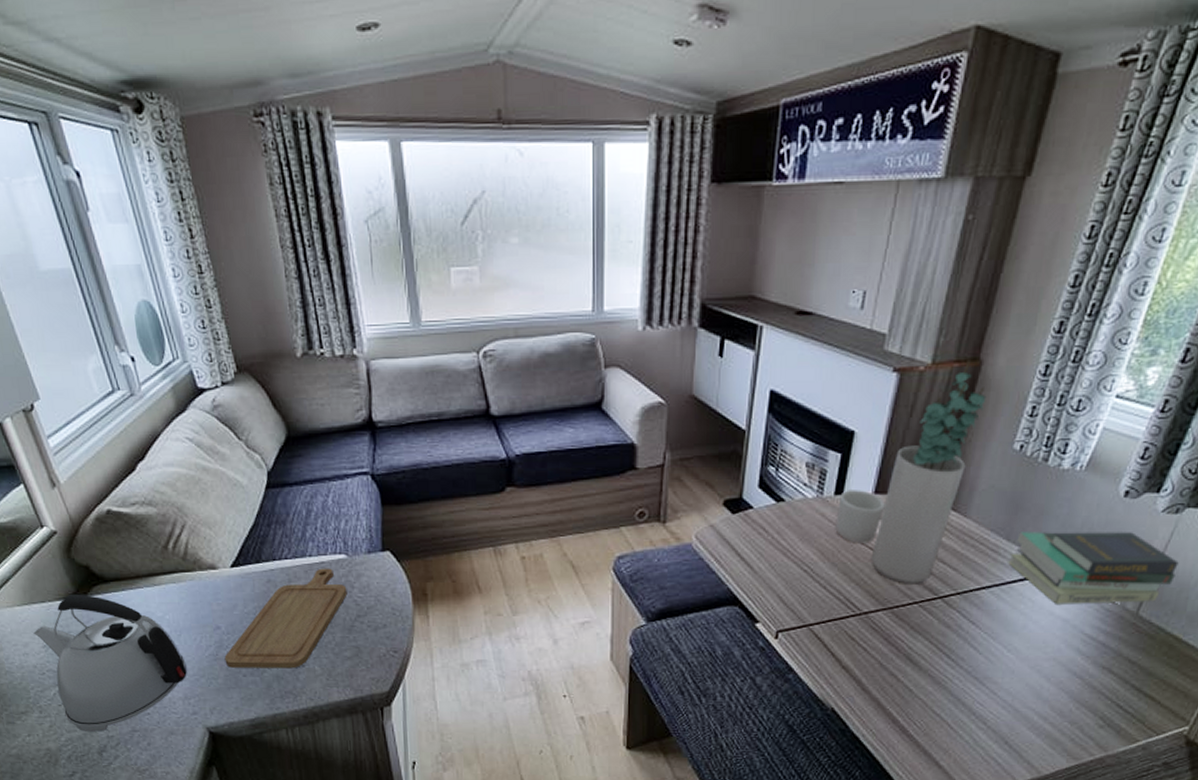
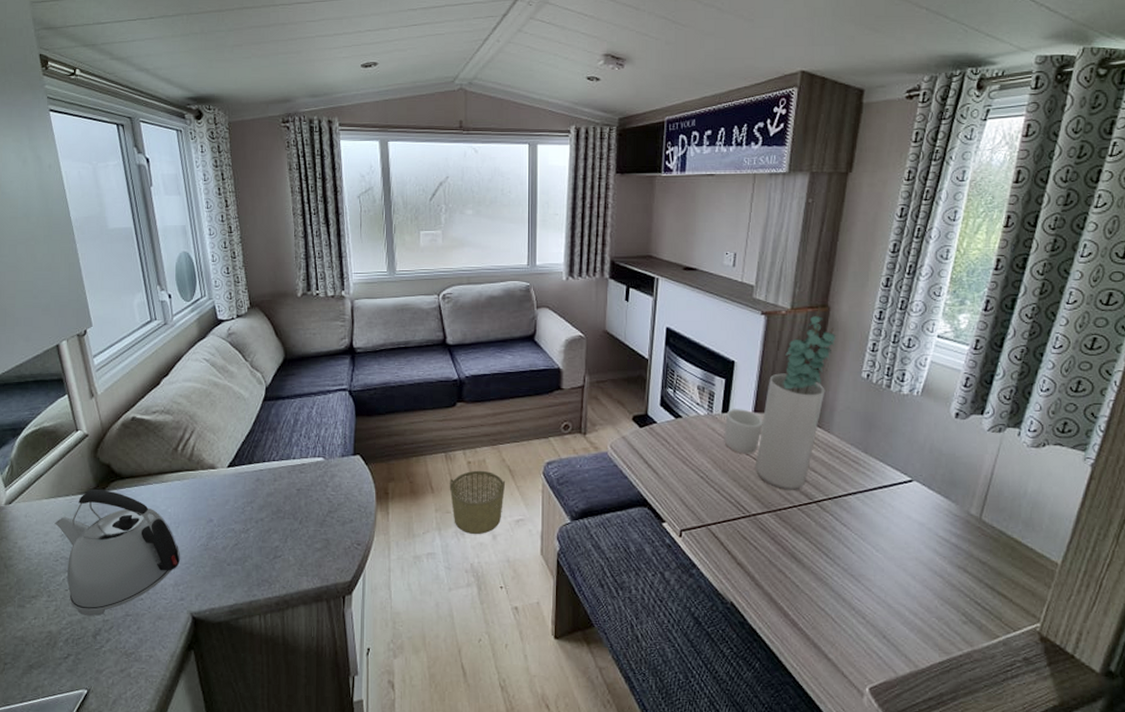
chopping board: present [224,568,348,669] -> none [213,469,322,559]
basket: none [500,566,568,638] -> present [449,470,506,534]
books: present [1007,532,1179,604] -> none [867,446,1008,510]

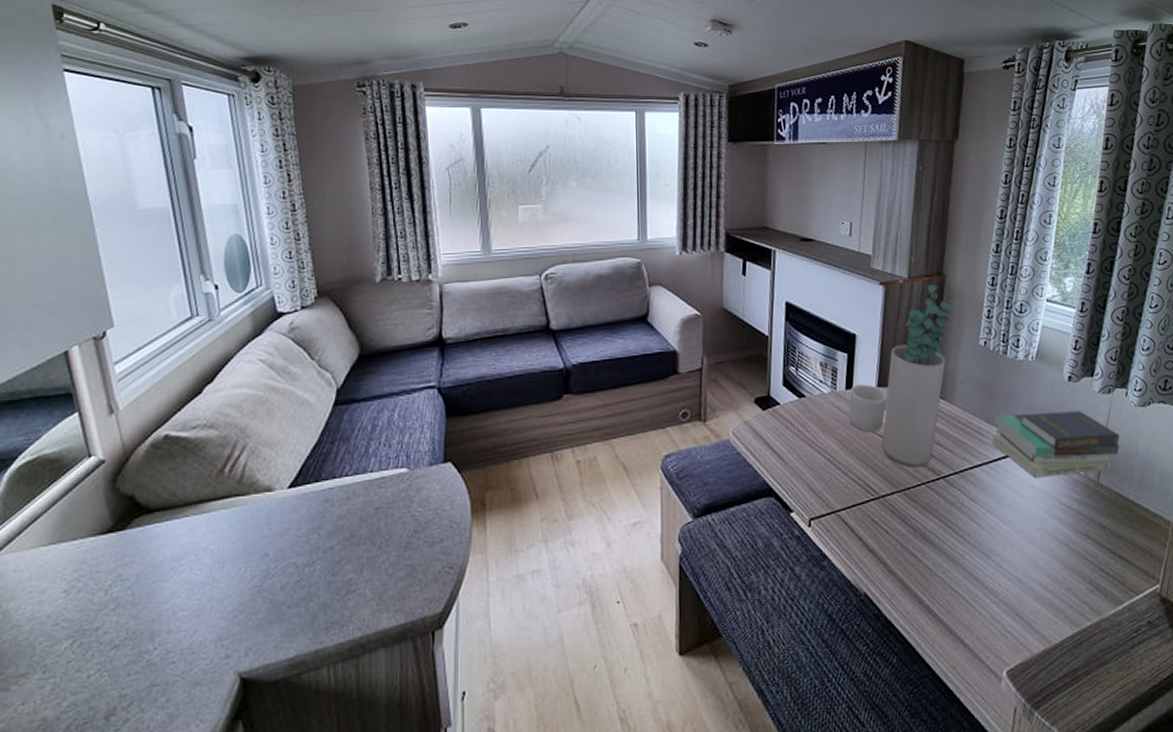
kettle: present [54,488,181,616] -> none [55,527,227,692]
basket: present [449,470,506,534] -> none [556,469,620,544]
books: none [867,446,1008,510] -> present [990,411,1120,478]

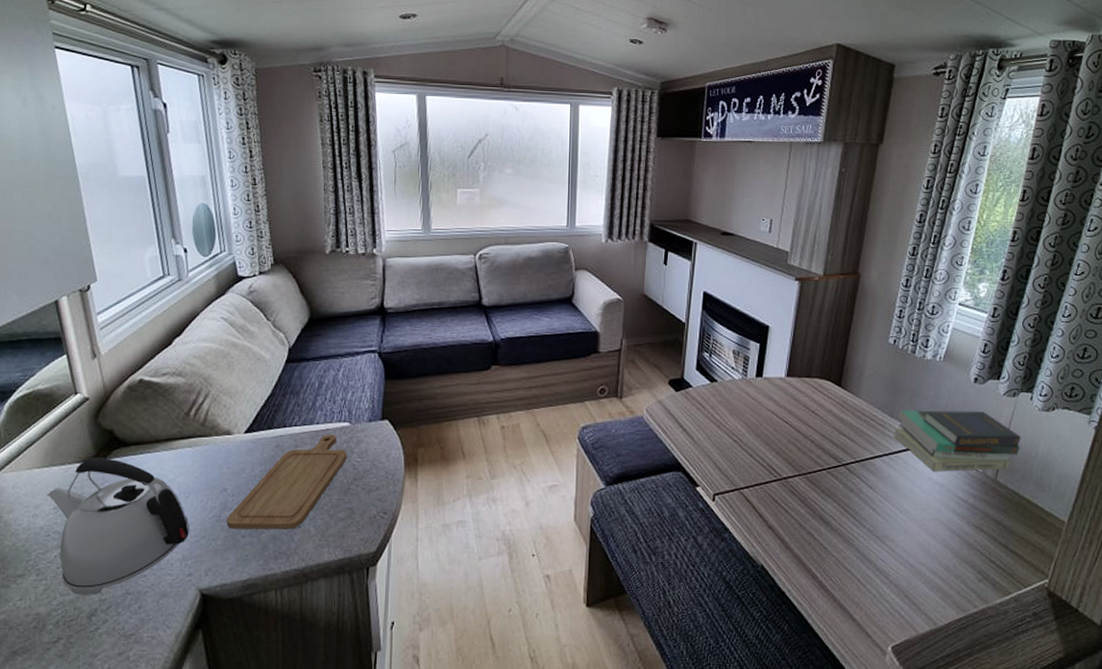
kettle: none [55,527,227,692] -> present [47,456,190,595]
chopping board: none [269,483,406,600] -> present [226,434,347,530]
mug: present [849,383,887,432] -> none [757,372,795,418]
vase: present [881,274,953,467] -> none [786,273,866,453]

